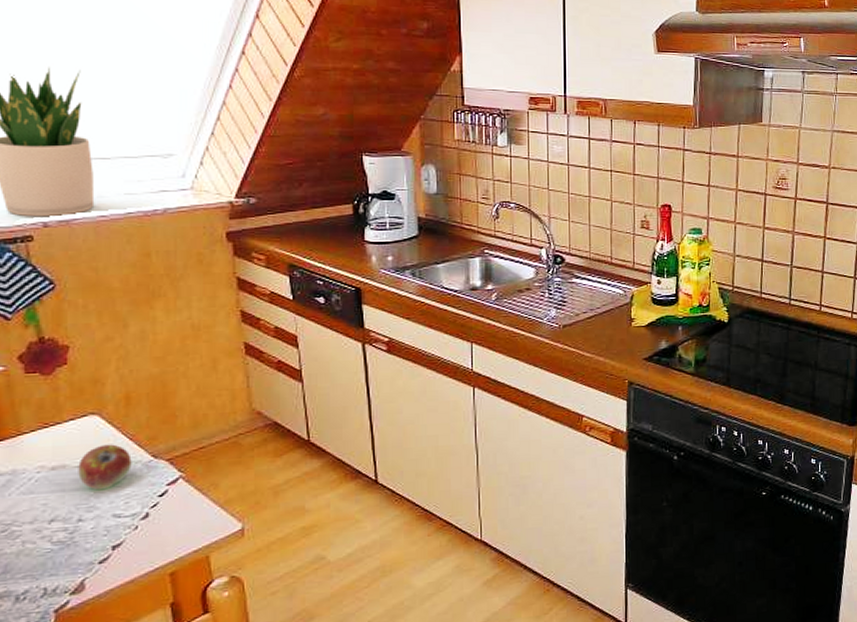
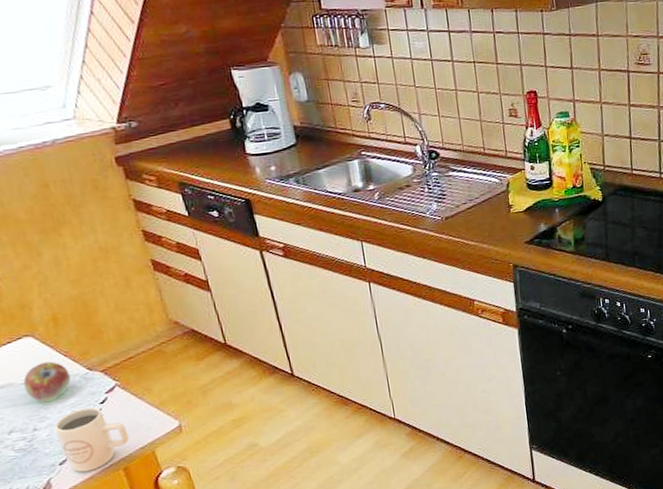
mug: none [102,499,183,574] -> present [54,407,129,473]

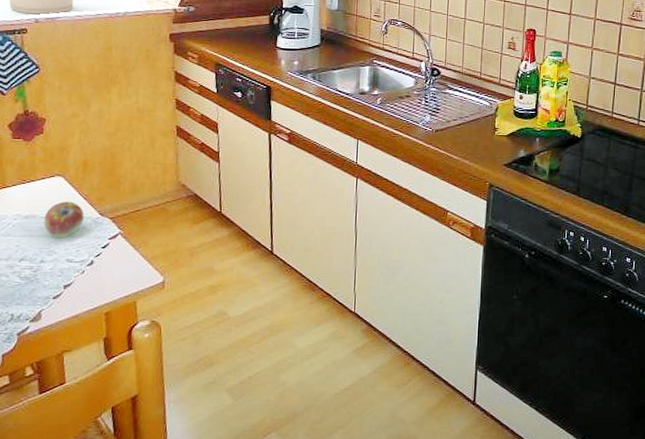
mug: present [54,407,129,473] -> none [58,249,118,310]

